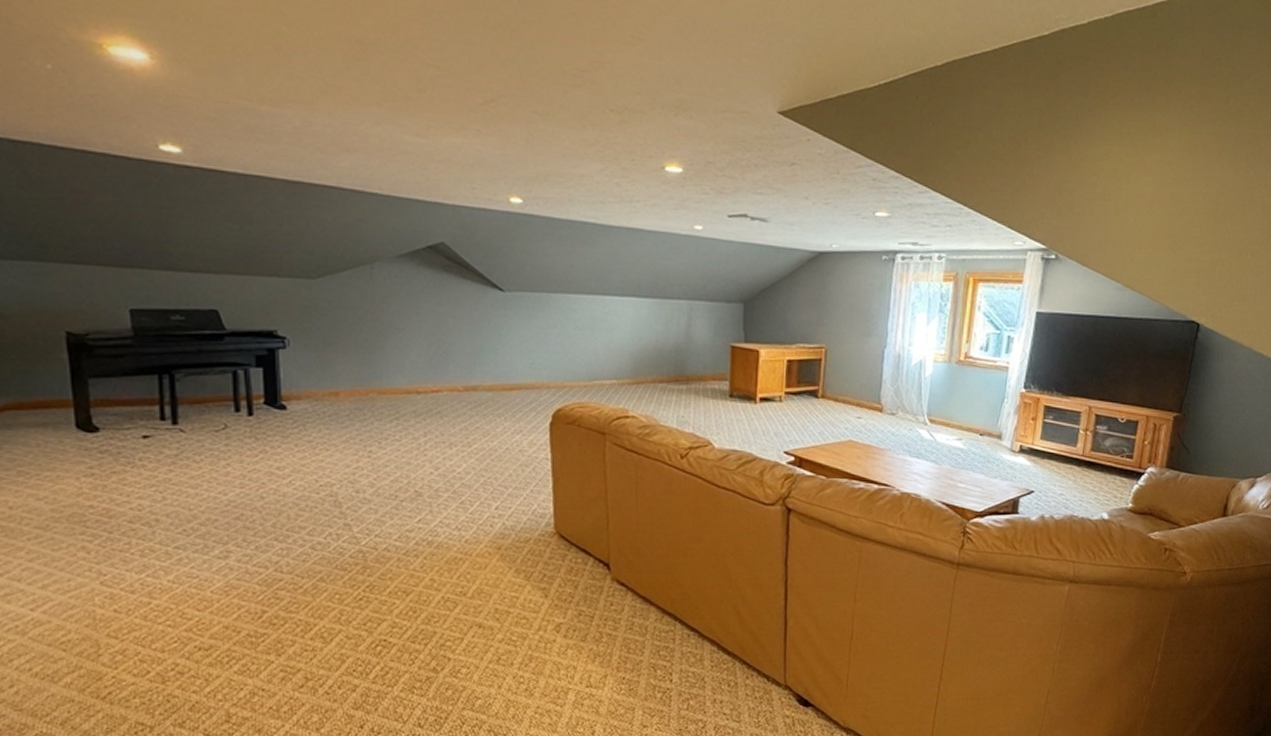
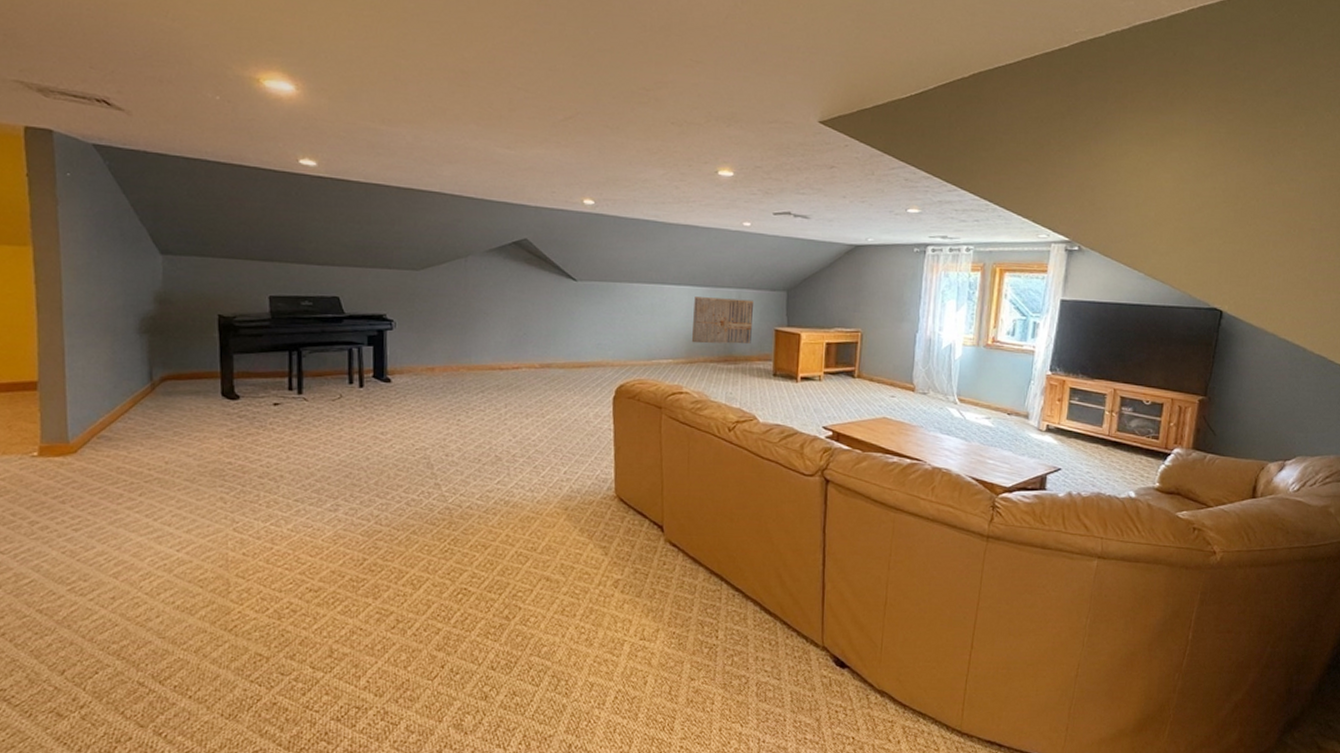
wall art: none [639,309,708,362] -> present [692,297,755,344]

